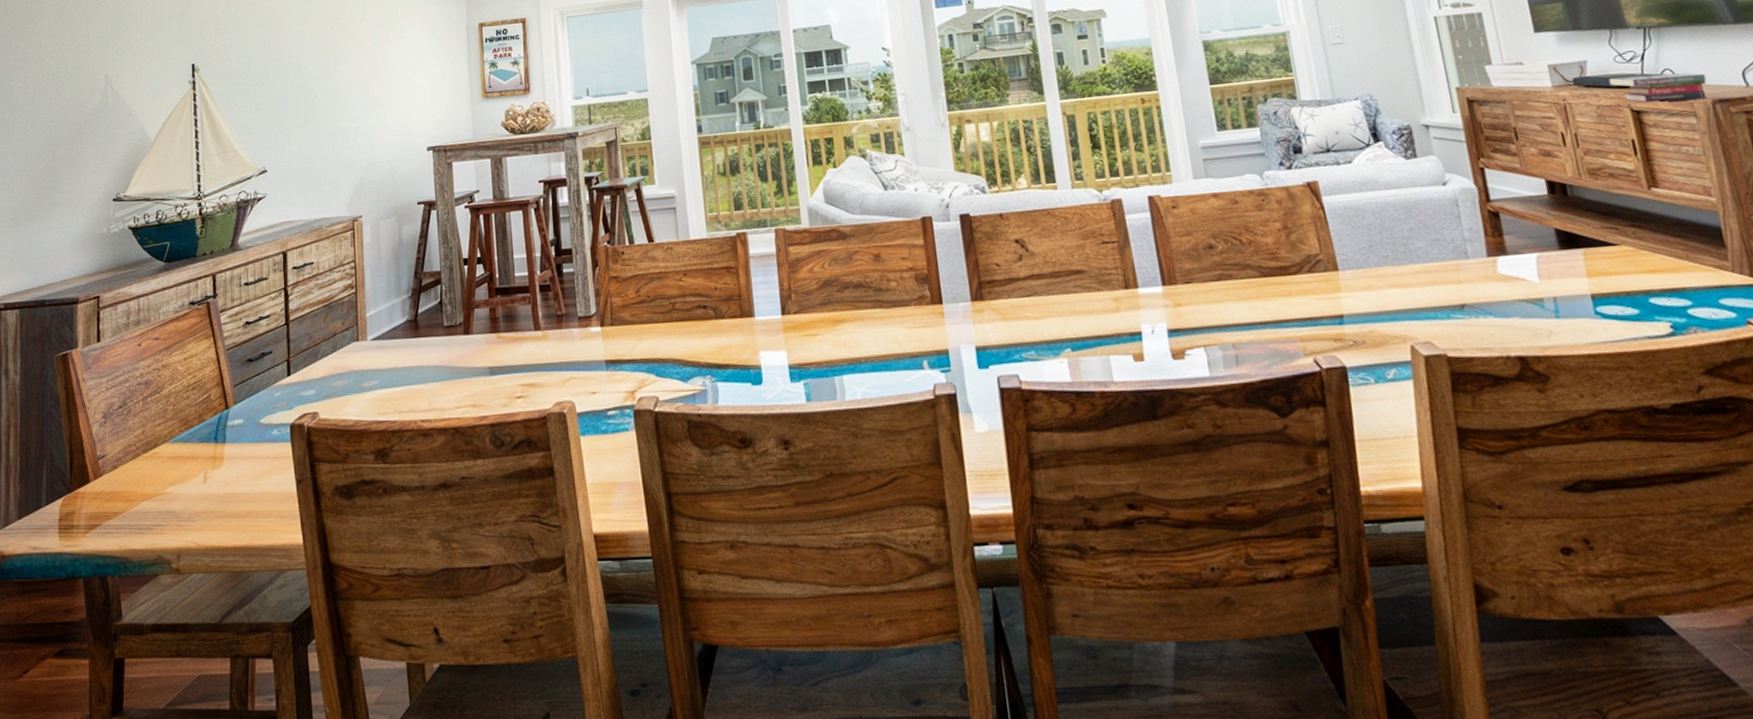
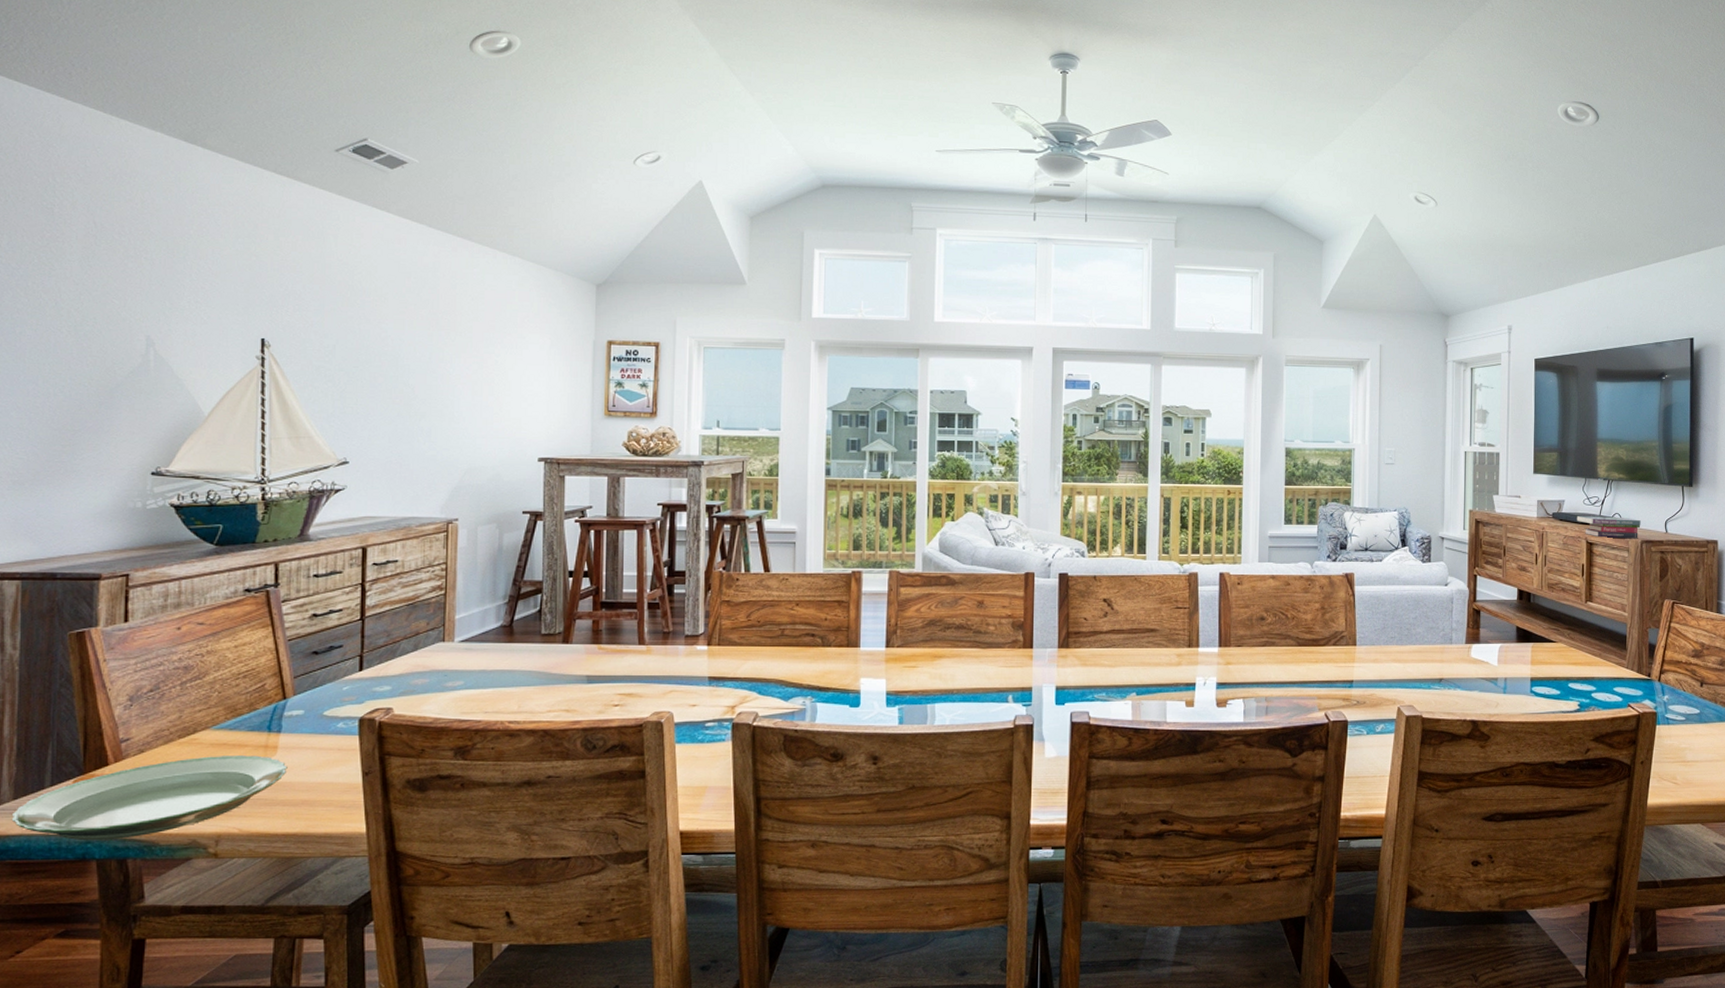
plate: none [17,467,233,559] -> present [11,755,288,841]

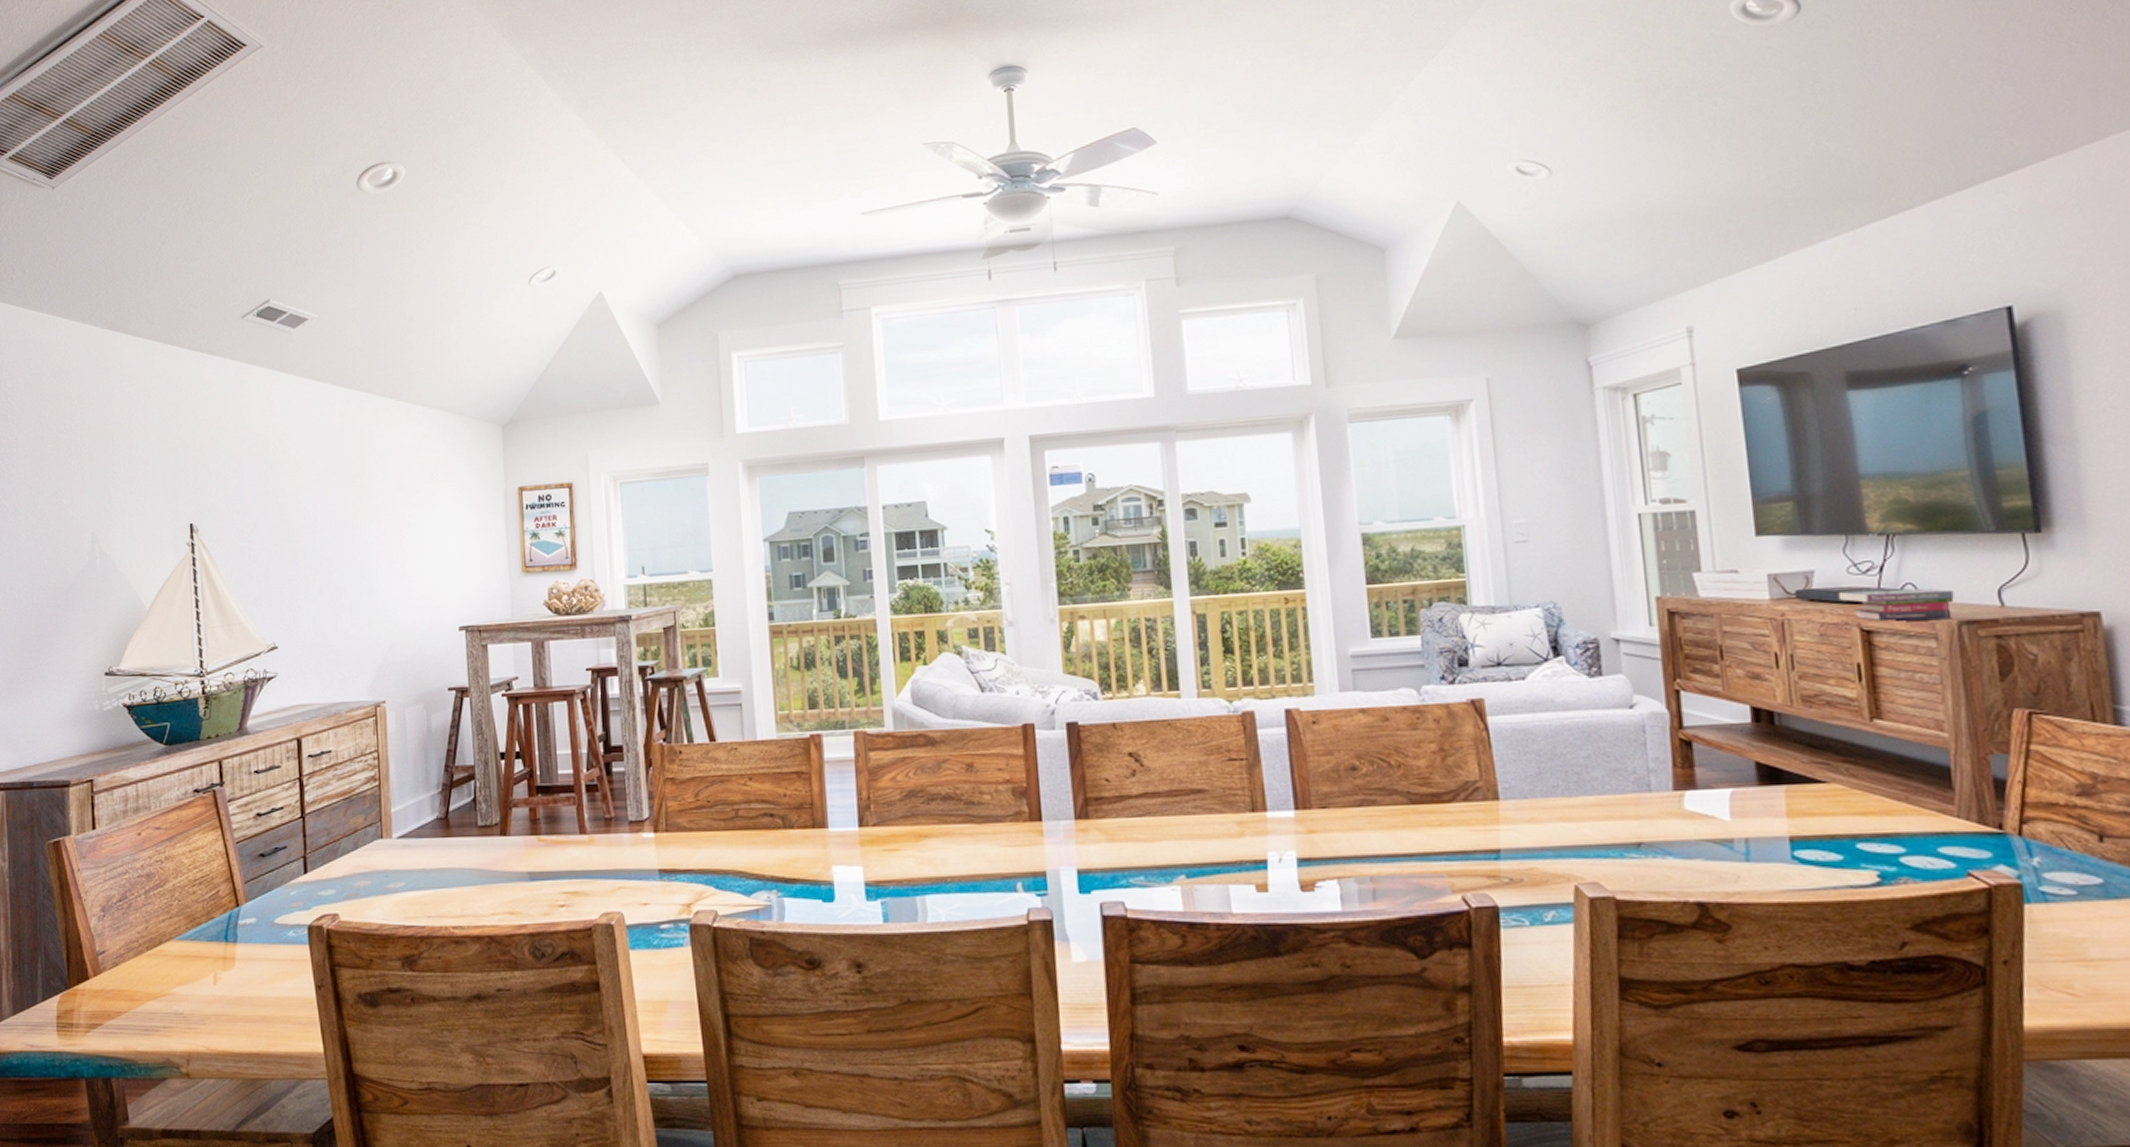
plate: present [11,755,288,841] -> none [12,968,246,1058]

